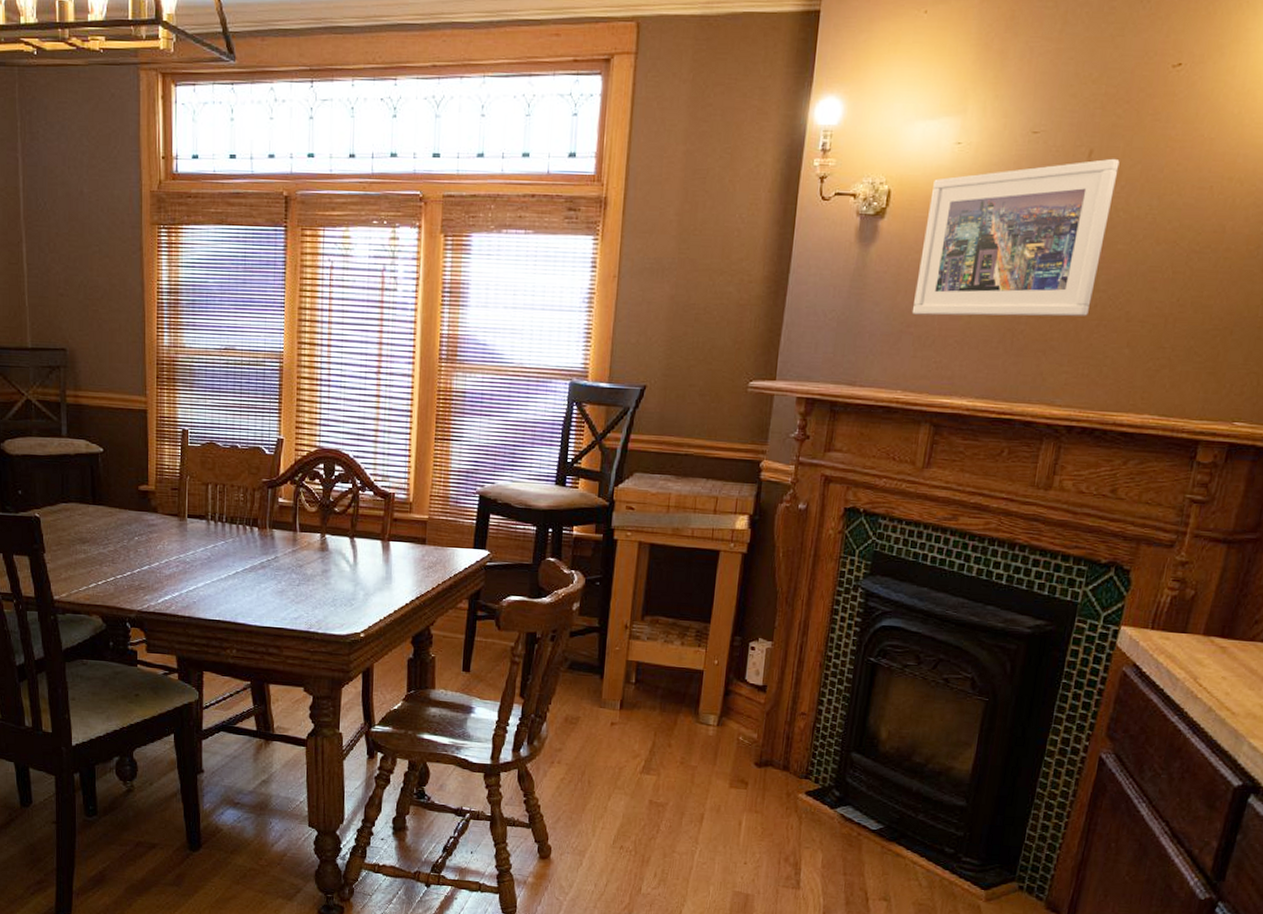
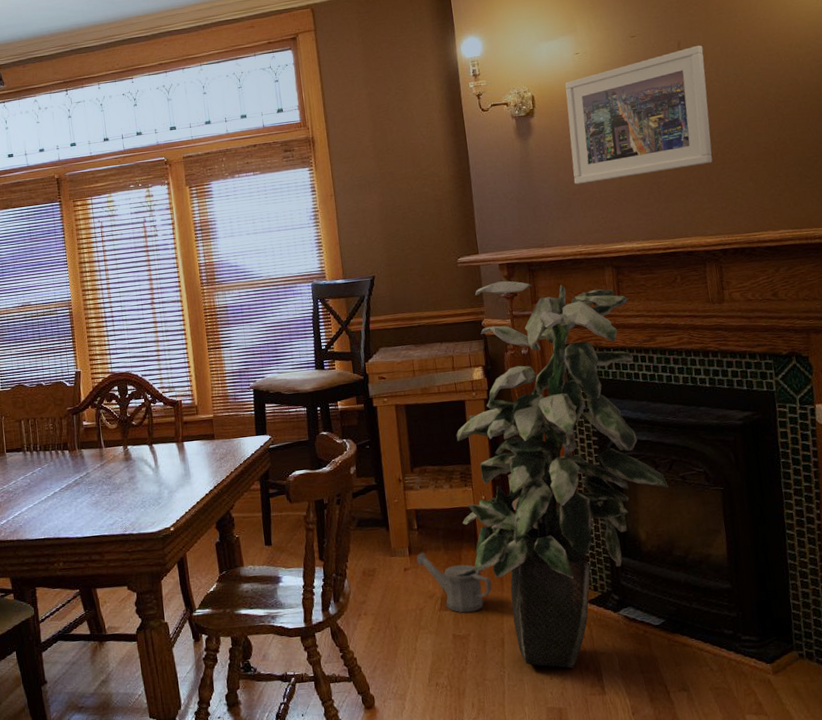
watering can: none [626,709,704,781] -> present [416,552,492,613]
indoor plant: none [687,418,941,857] -> present [456,280,669,668]

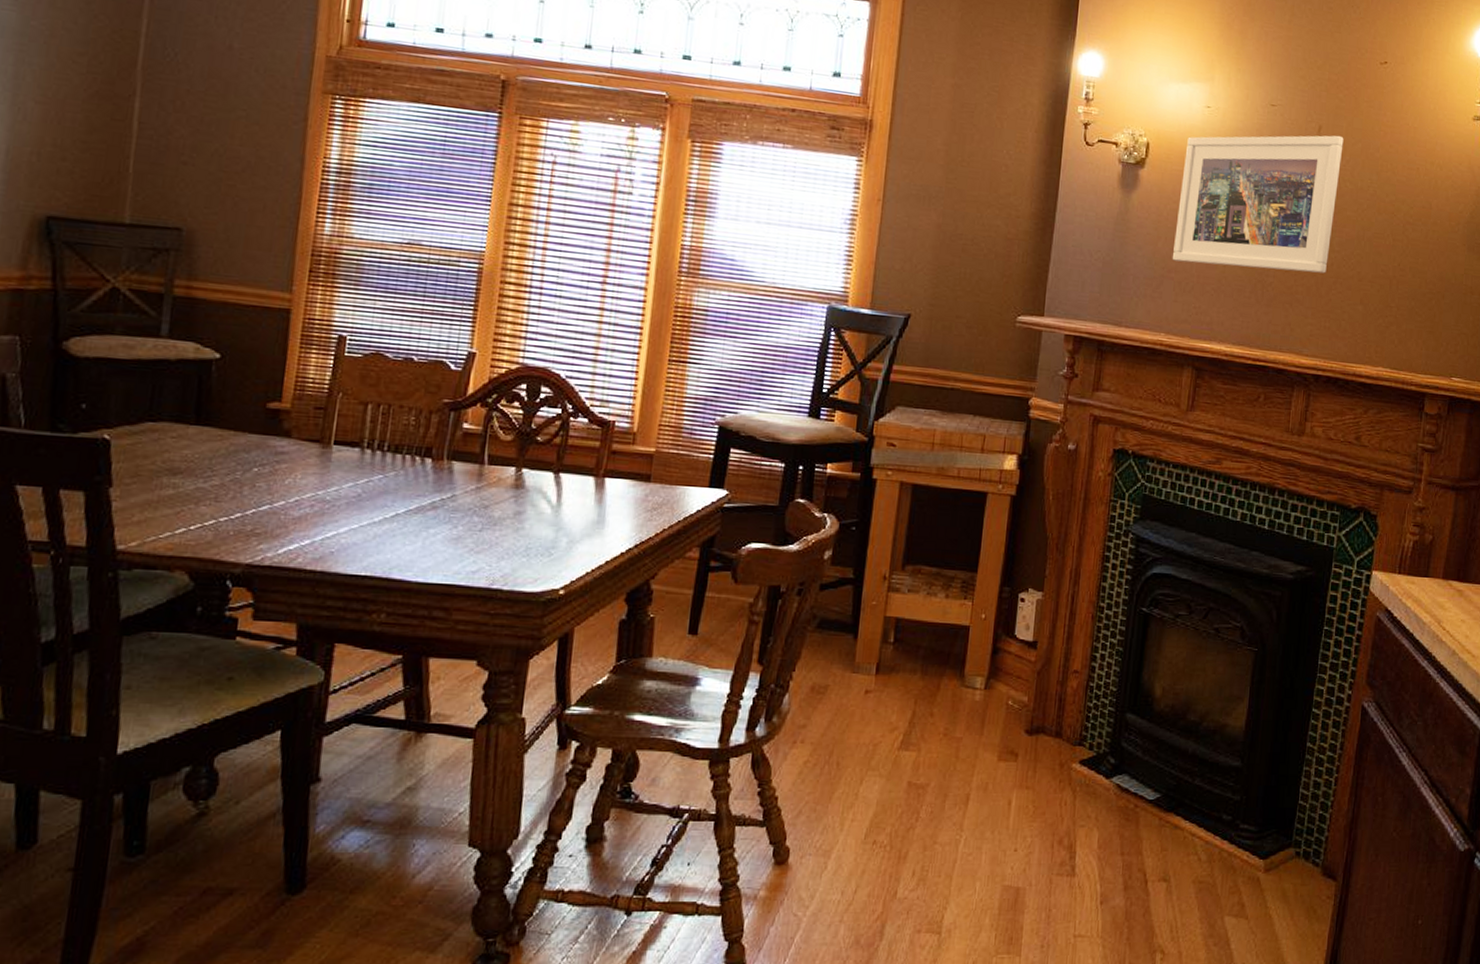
watering can: present [416,552,492,613] -> none [883,673,970,757]
indoor plant: present [456,280,669,668] -> none [951,355,1203,840]

